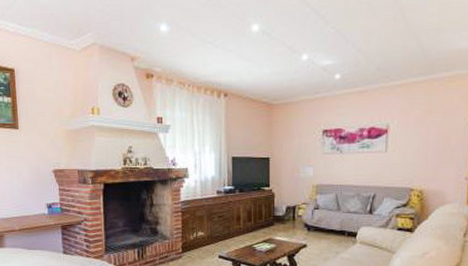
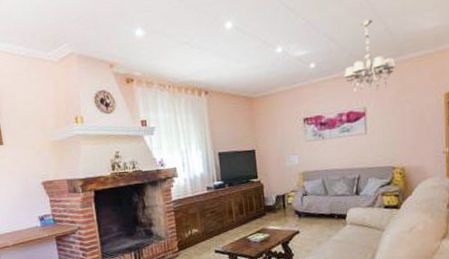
chandelier: none [369,34,425,112] -> present [344,19,396,95]

